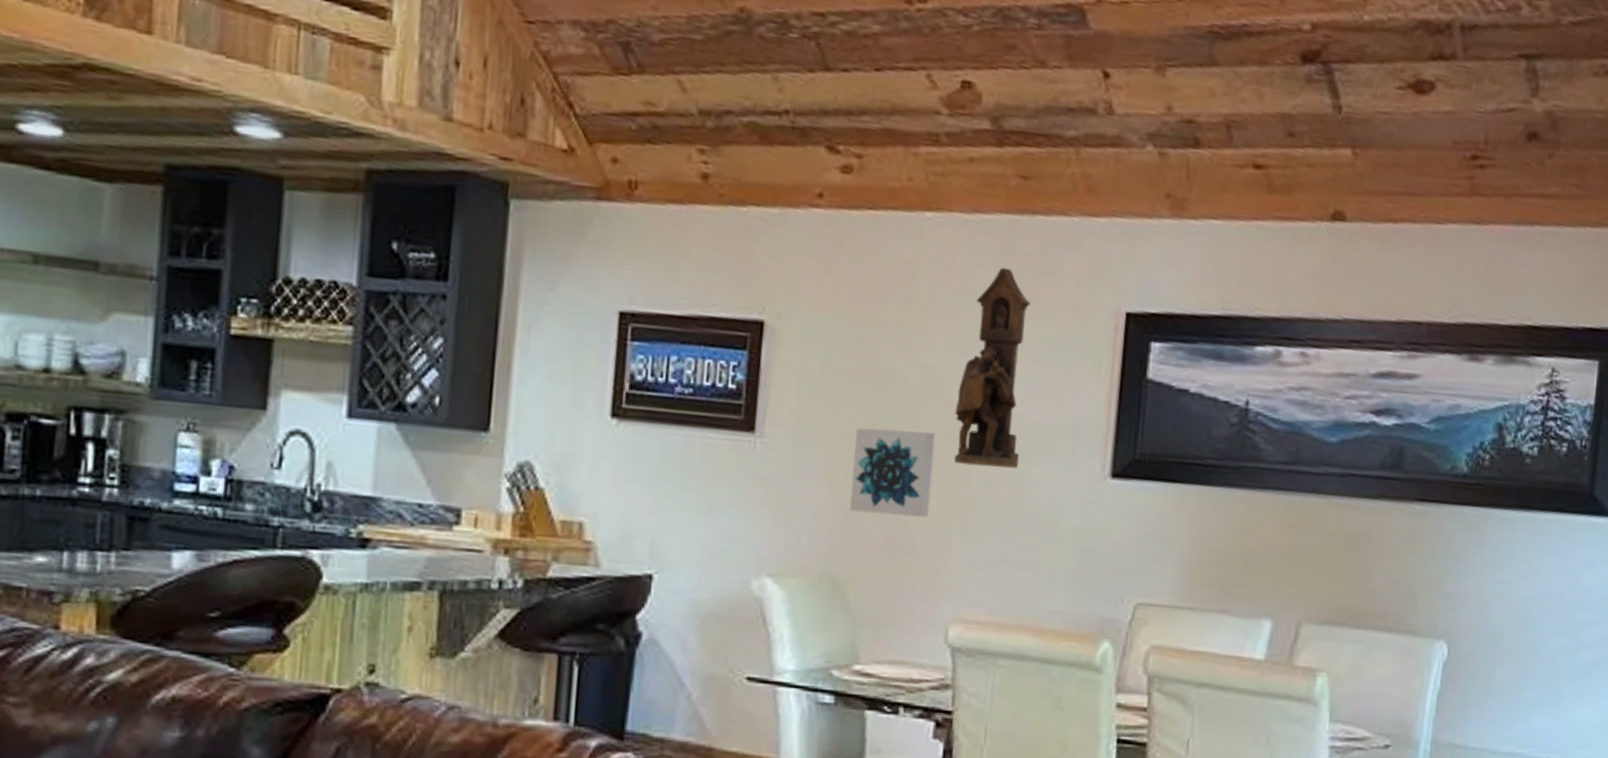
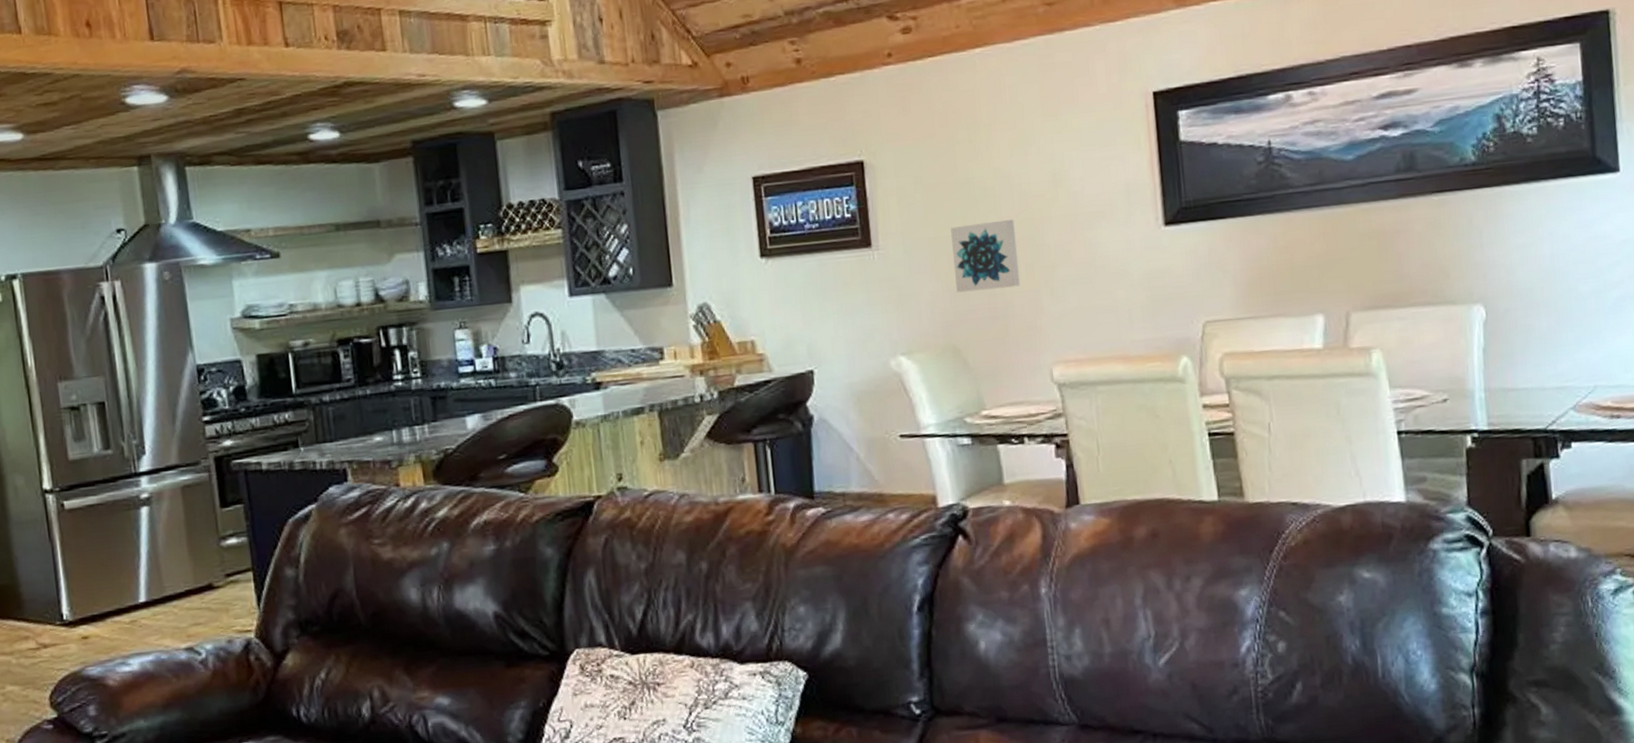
cuckoo clock: present [954,267,1030,468] -> none [1026,78,1086,240]

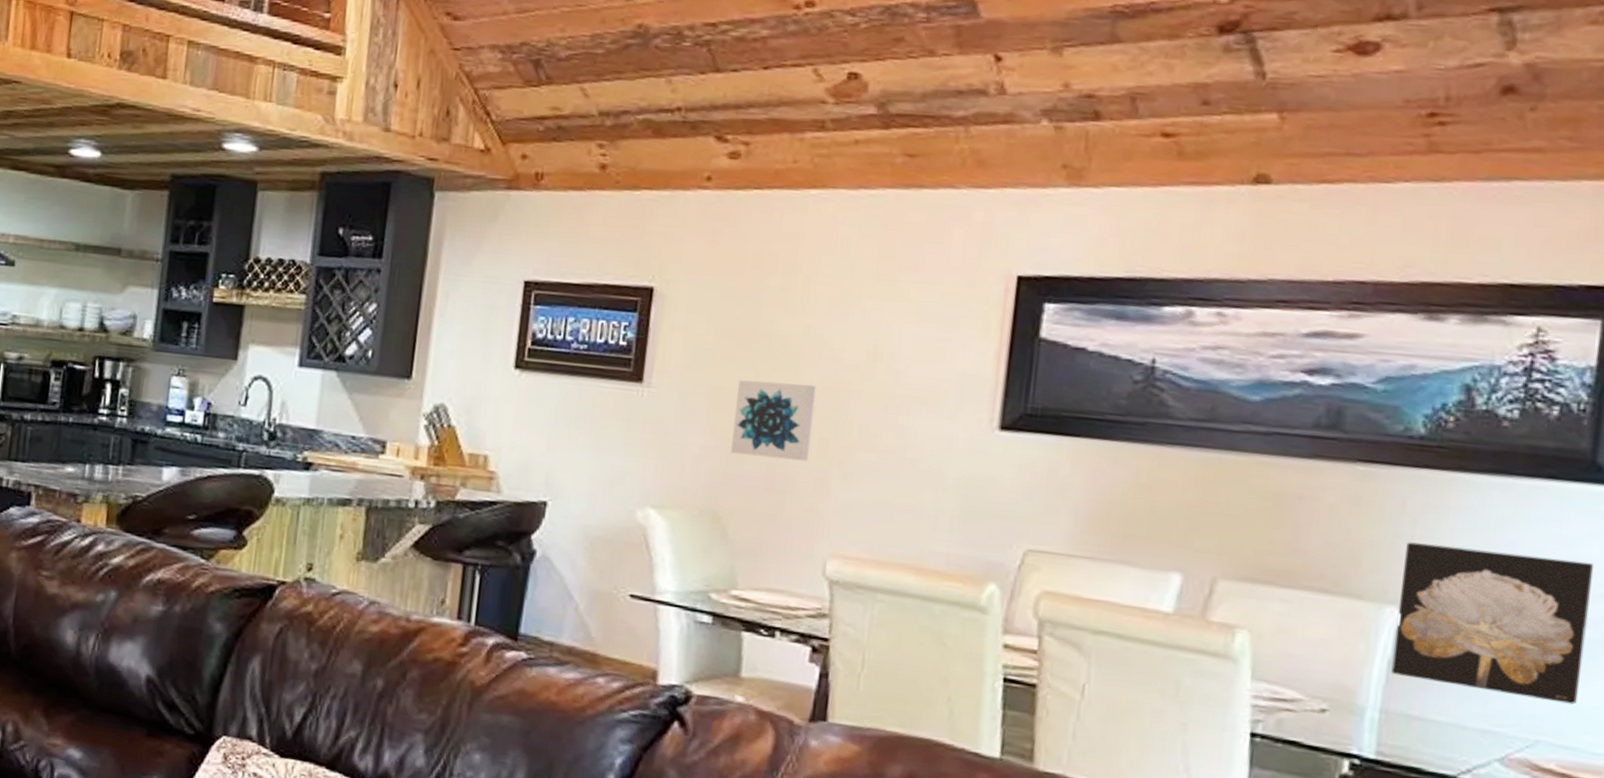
wall art: none [1479,237,1616,359] -> present [1391,542,1595,705]

